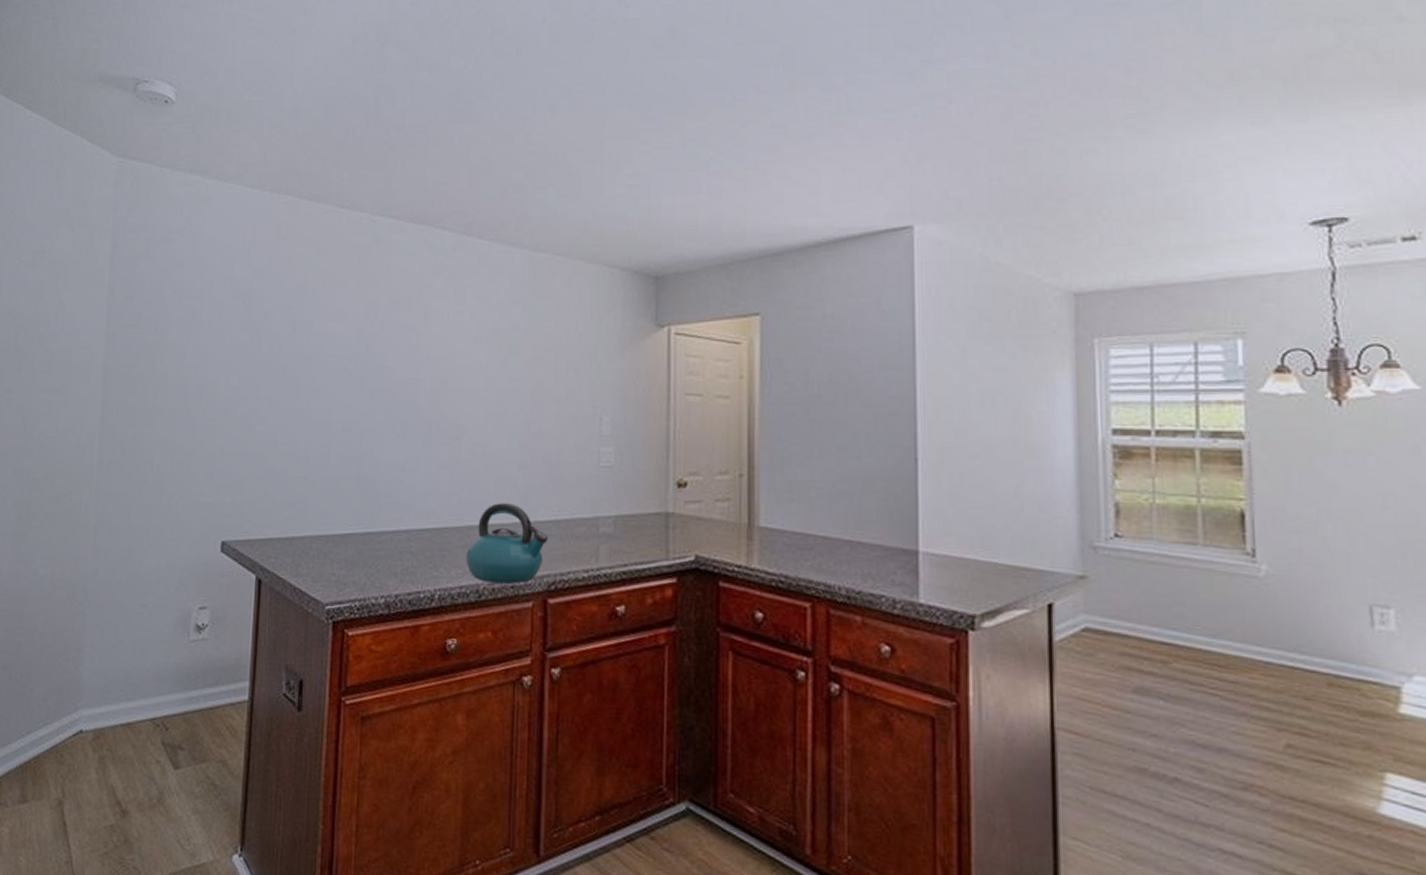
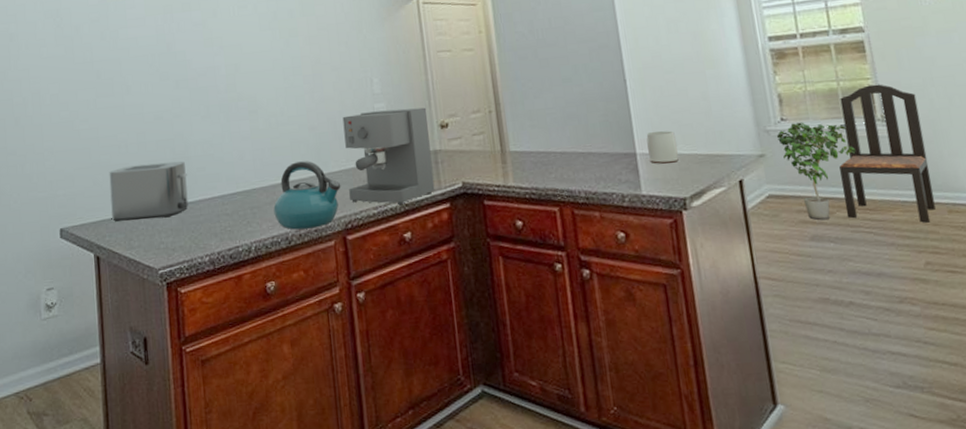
toaster: none [281,481,371,546] -> present [109,161,189,222]
coffee maker: none [557,456,663,571] -> present [342,107,435,204]
mug: none [934,527,974,571] -> present [646,130,679,164]
potted plant: none [1105,542,1211,671] -> present [776,122,856,221]
dining chair: none [1185,507,1311,694] -> present [839,84,936,223]

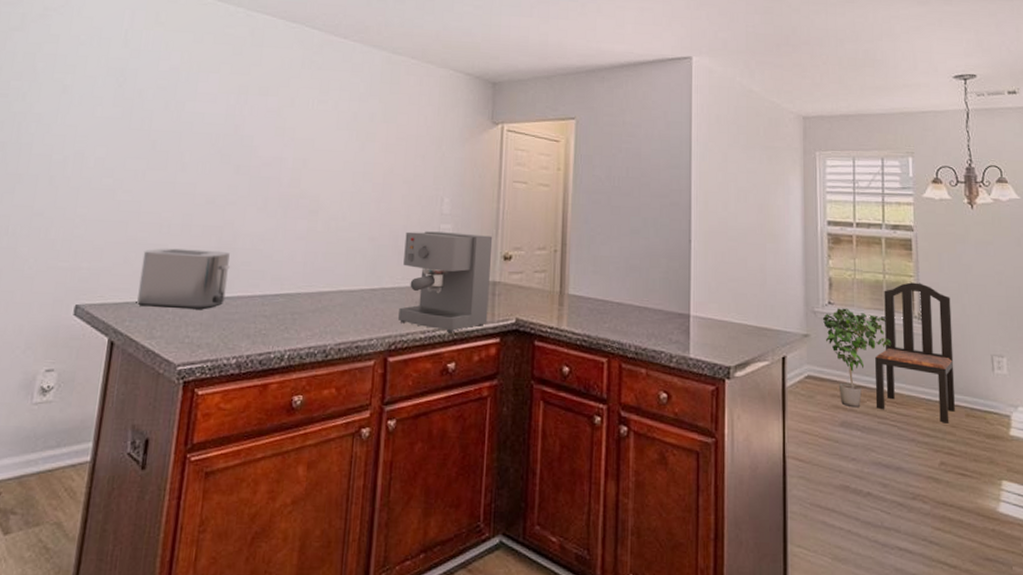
kettle: present [273,160,341,230] -> none [315,270,392,344]
mug: present [646,130,679,164] -> none [702,295,730,331]

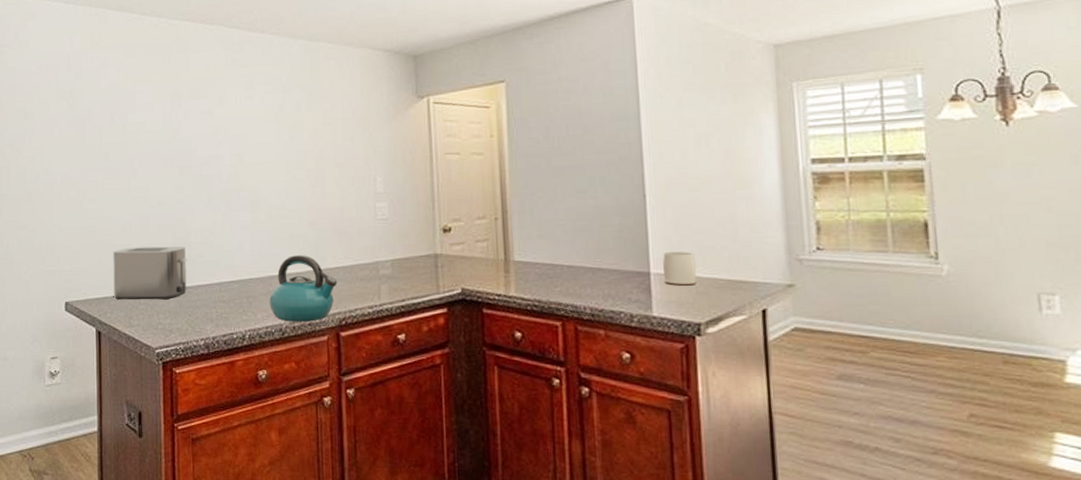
kettle: none [315,270,392,344] -> present [269,254,338,322]
coffee maker: present [398,231,493,332] -> none [343,209,433,305]
mug: none [702,295,730,331] -> present [663,251,697,287]
potted plant: present [822,308,892,408] -> none [809,253,901,359]
dining chair: present [875,282,956,423] -> none [879,218,989,372]

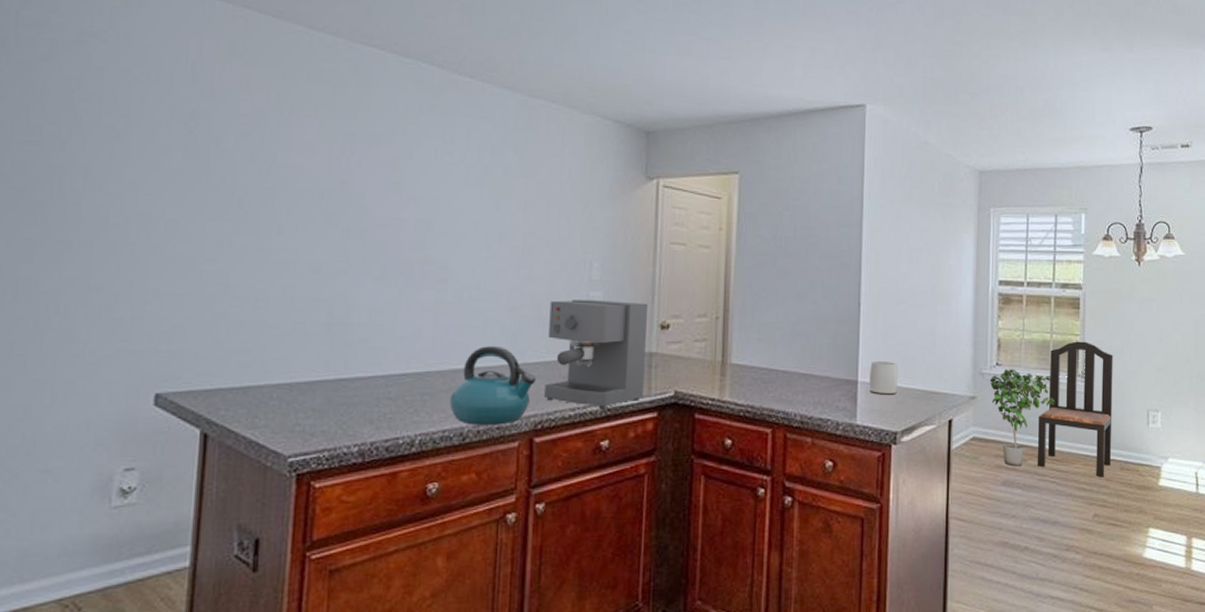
toaster: present [113,246,187,300] -> none [233,325,344,394]
coffee maker: none [343,209,433,305] -> present [544,299,649,408]
potted plant: none [809,253,901,359] -> present [989,369,1055,467]
dining chair: none [879,218,989,372] -> present [1037,341,1113,477]

